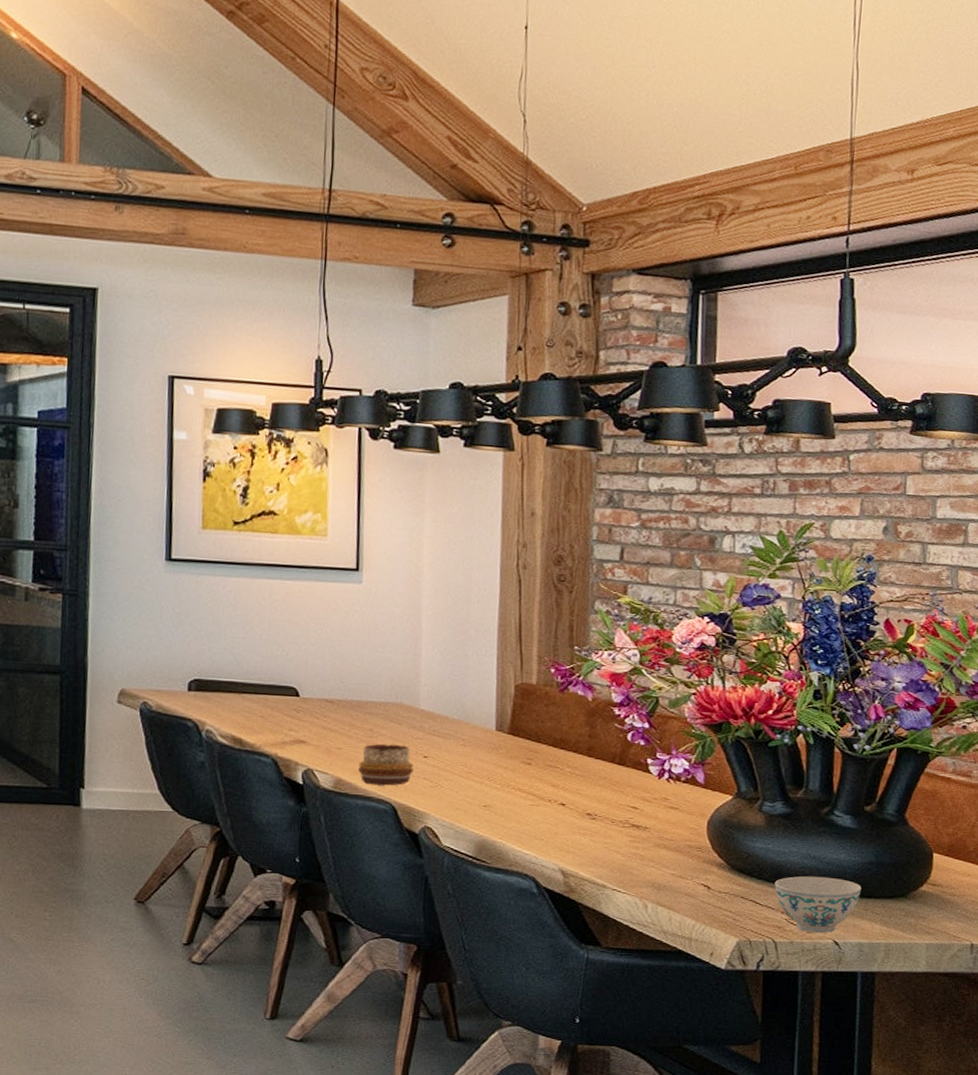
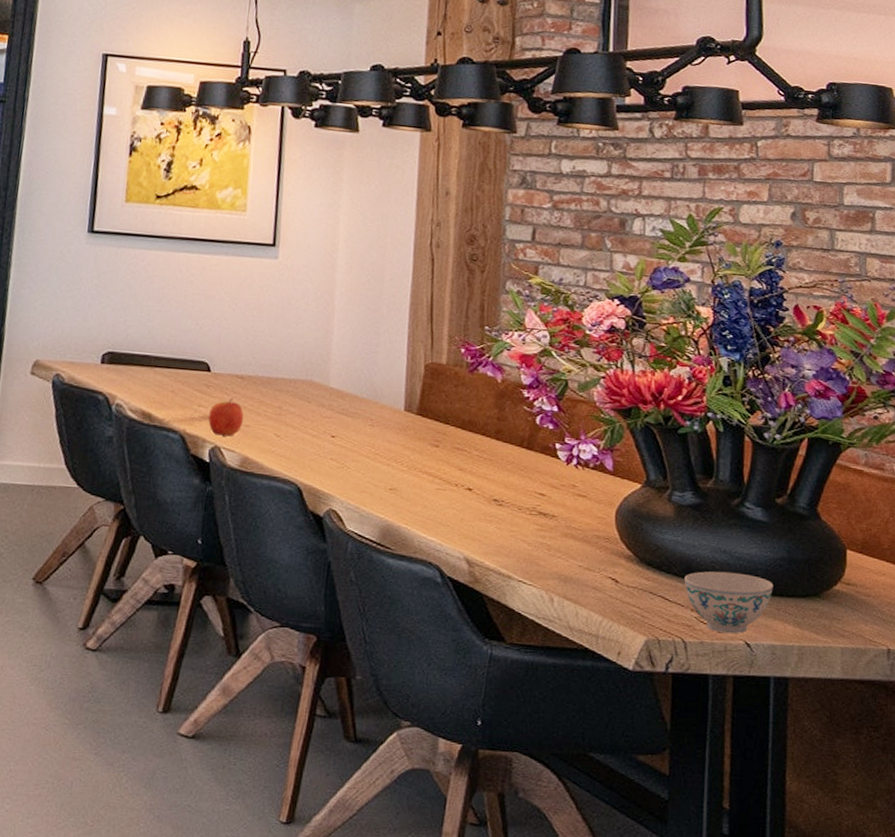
apple: none [300,722,336,759] -> present [208,398,244,436]
decorative bowl: present [358,743,414,786] -> none [265,421,321,466]

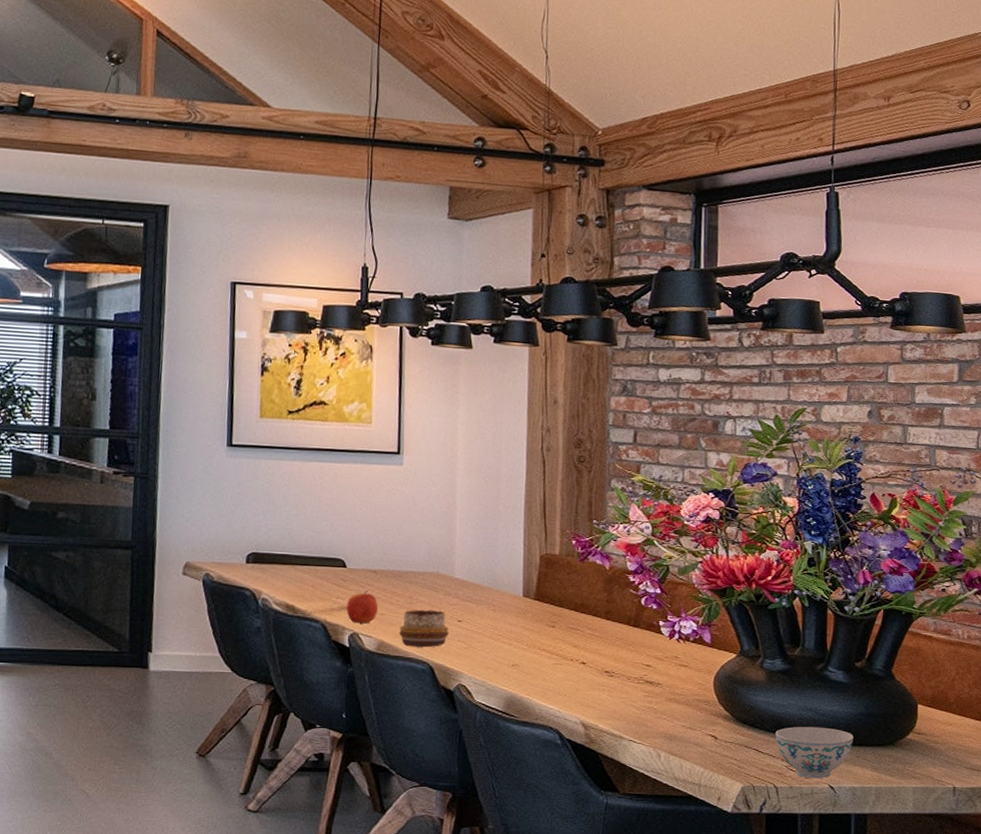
decorative bowl: none [265,421,321,466] -> present [399,609,449,648]

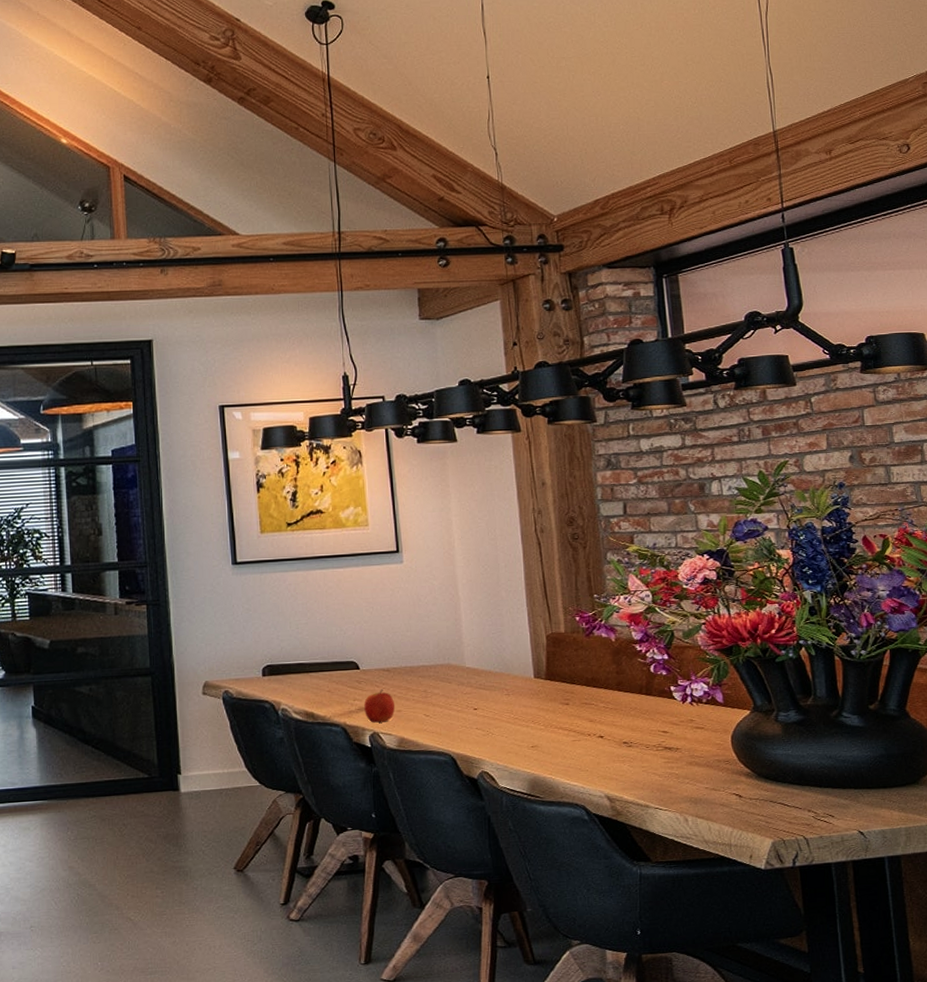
decorative bowl: present [399,609,449,648] -> none [418,701,466,740]
bowl: present [775,726,854,779] -> none [798,773,877,827]

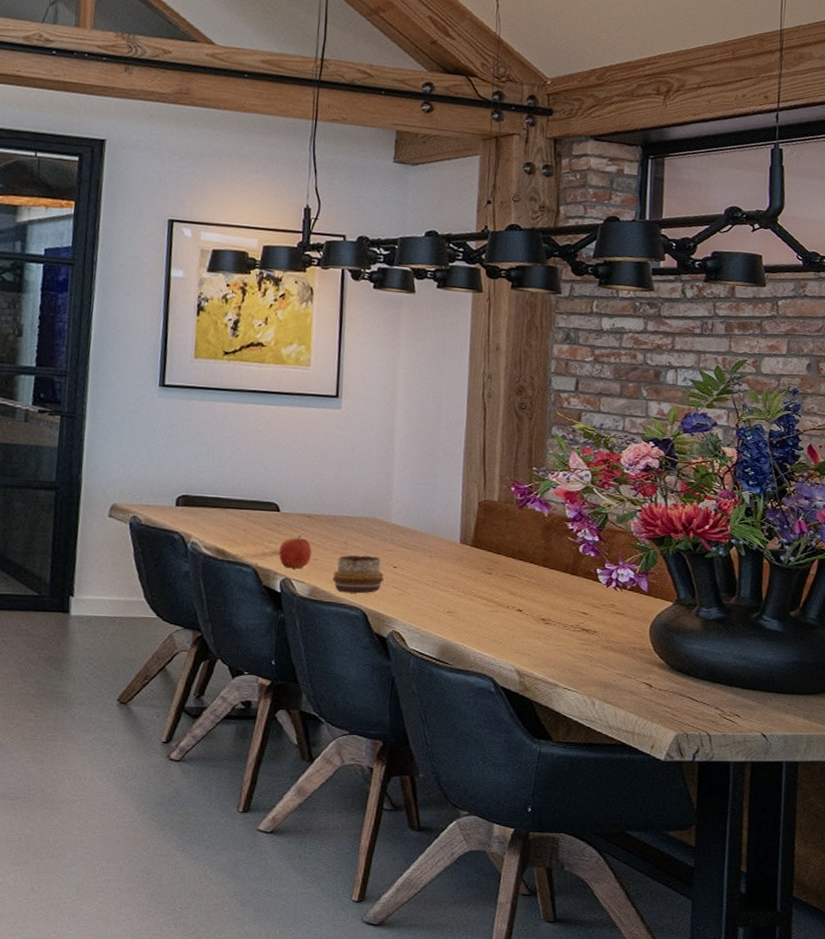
decorative bowl: none [418,701,466,740] -> present [333,555,384,594]

